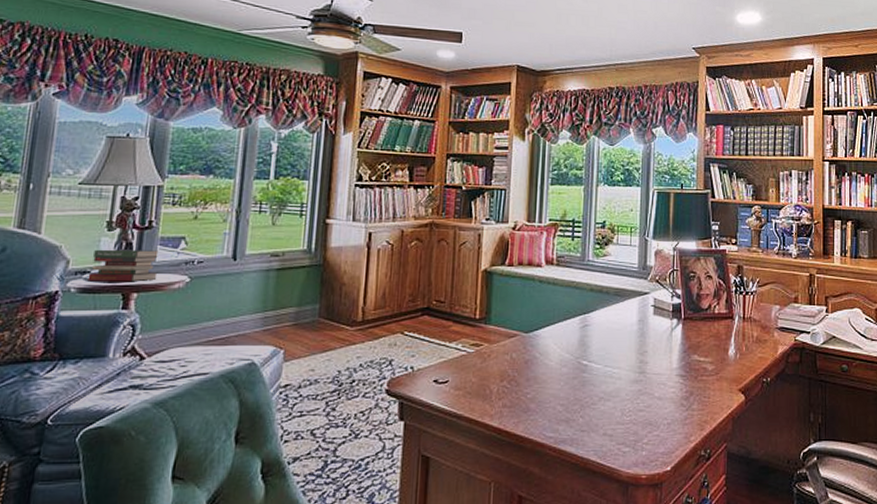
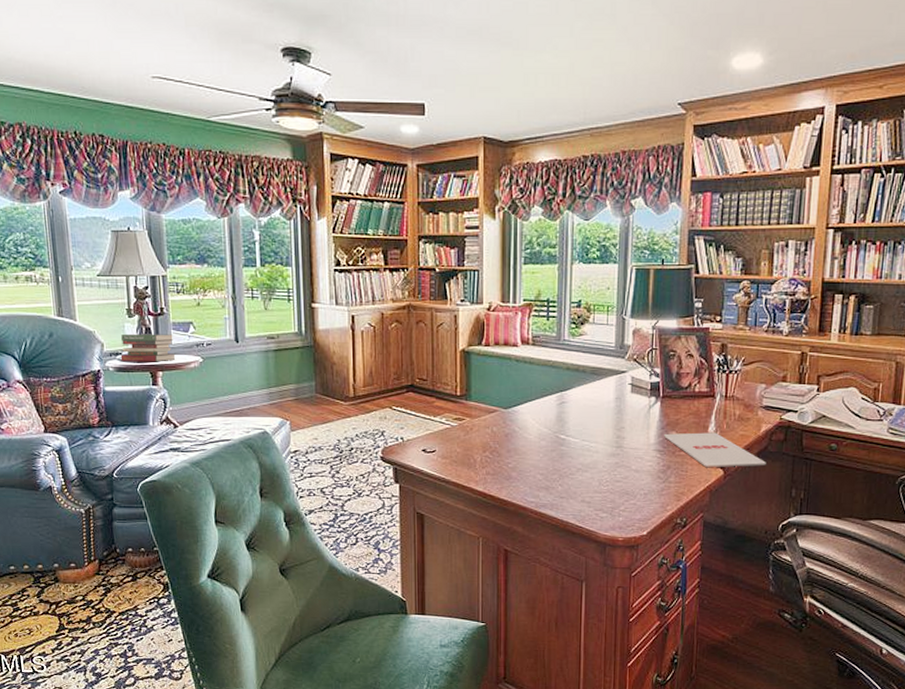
magazine: none [686,355,784,393] -> present [664,432,766,468]

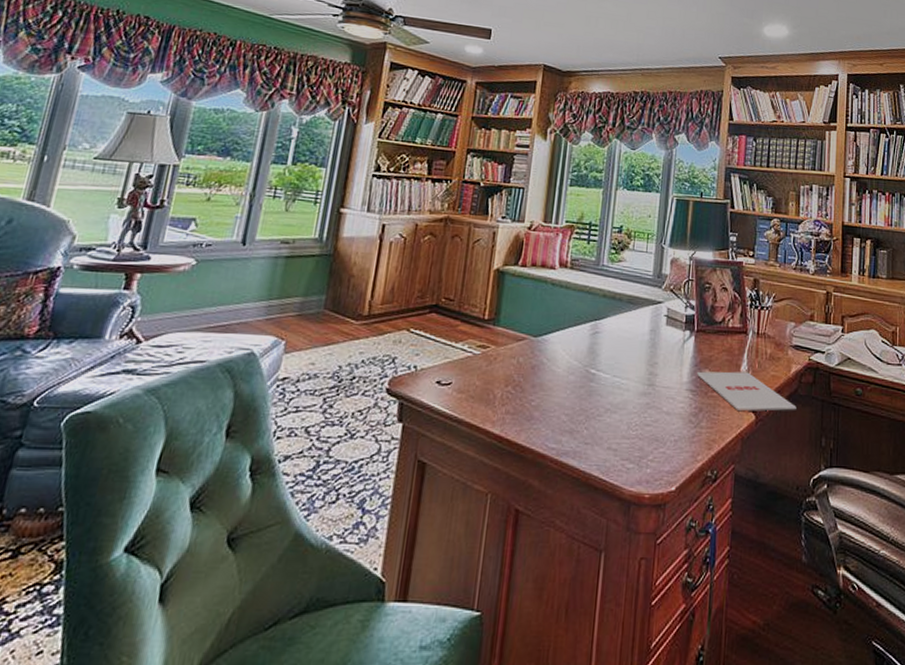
books: present [120,333,176,362] -> none [91,226,168,262]

